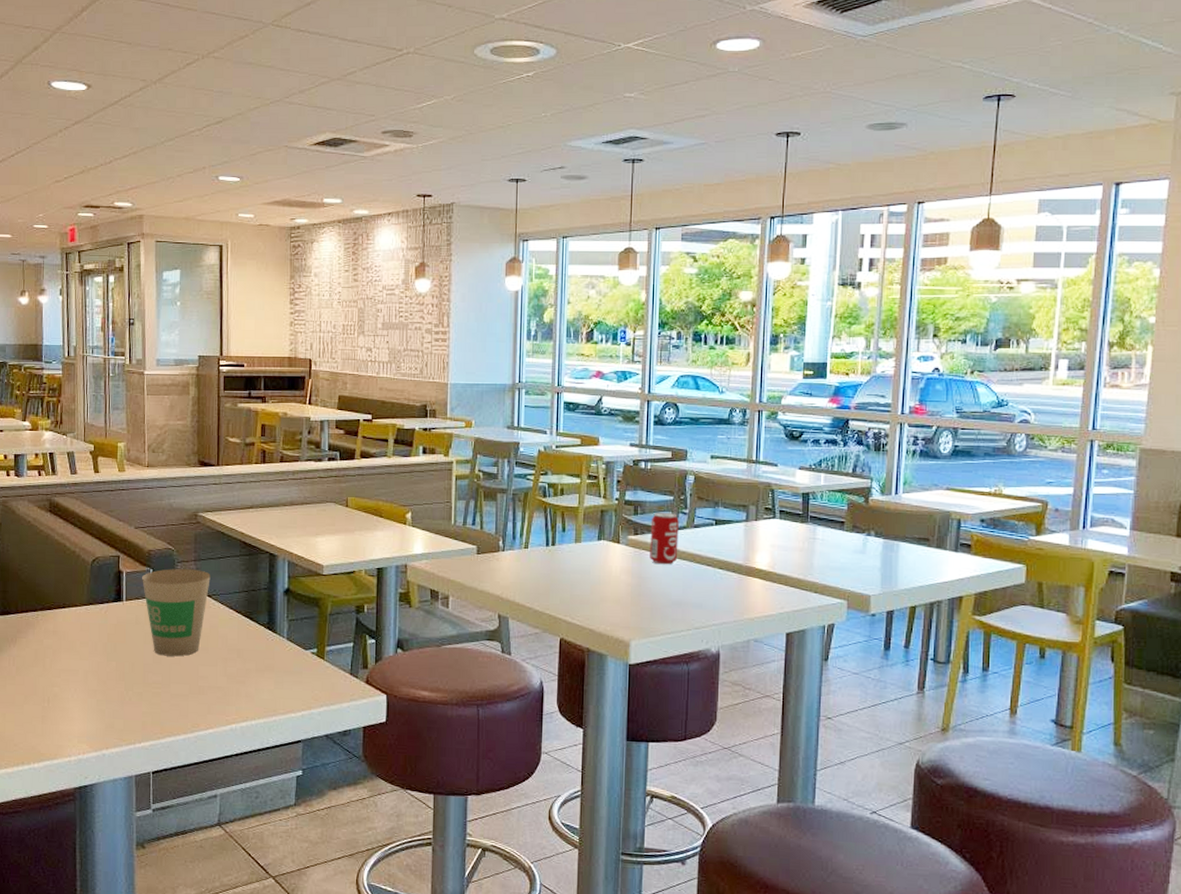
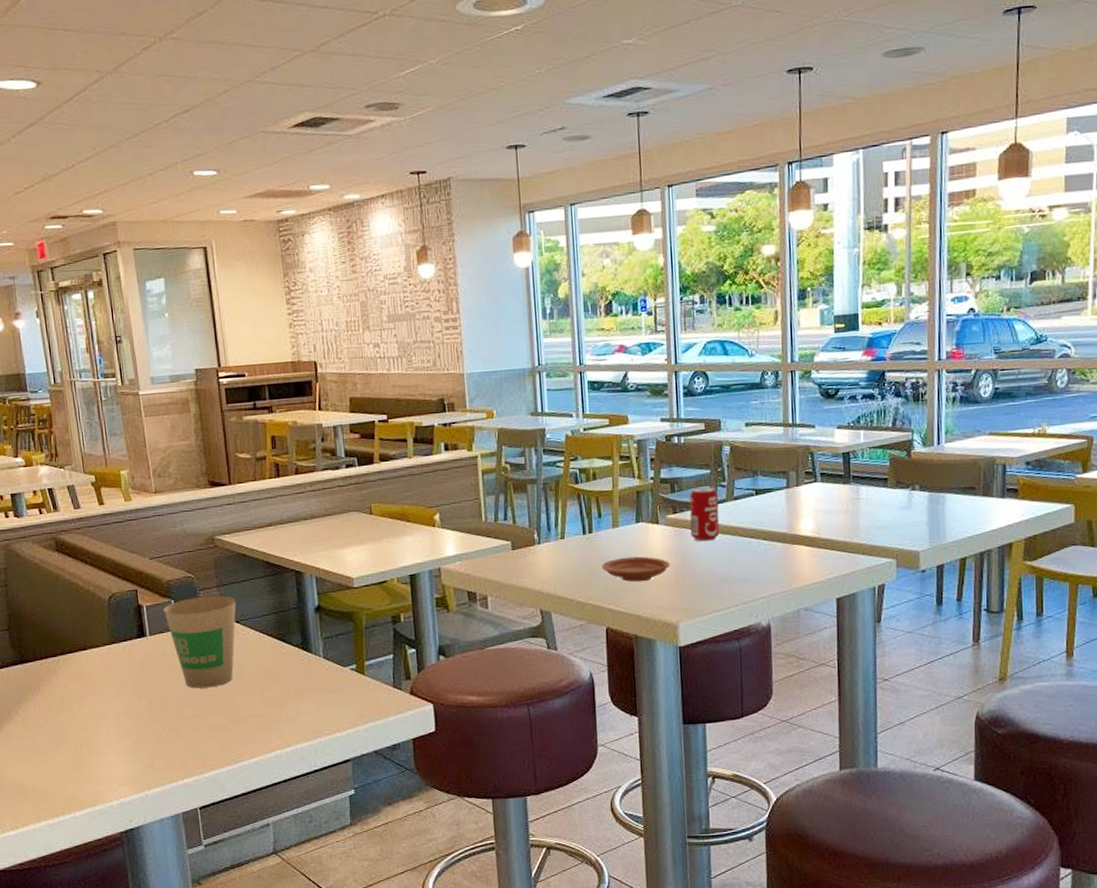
plate: none [561,572,627,598] -> present [602,556,670,582]

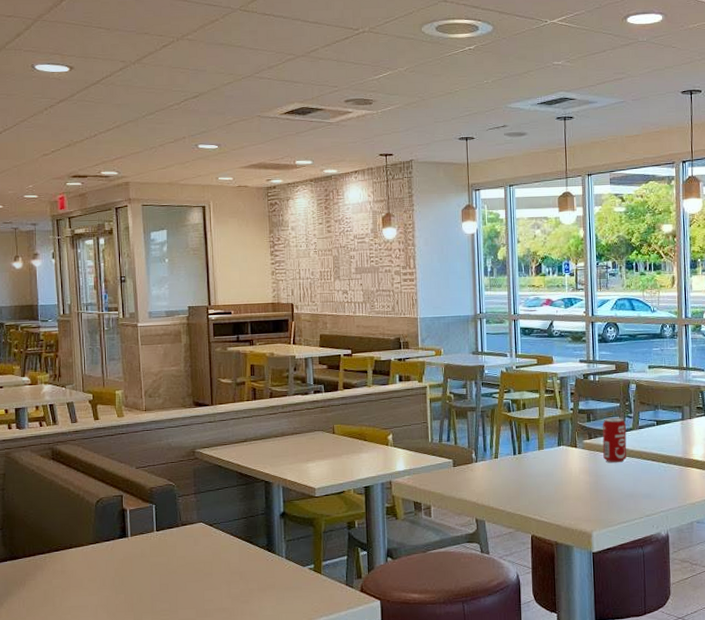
paper cup: present [164,595,236,689] -> none [145,502,211,585]
plate: present [602,556,670,582] -> none [529,474,586,497]

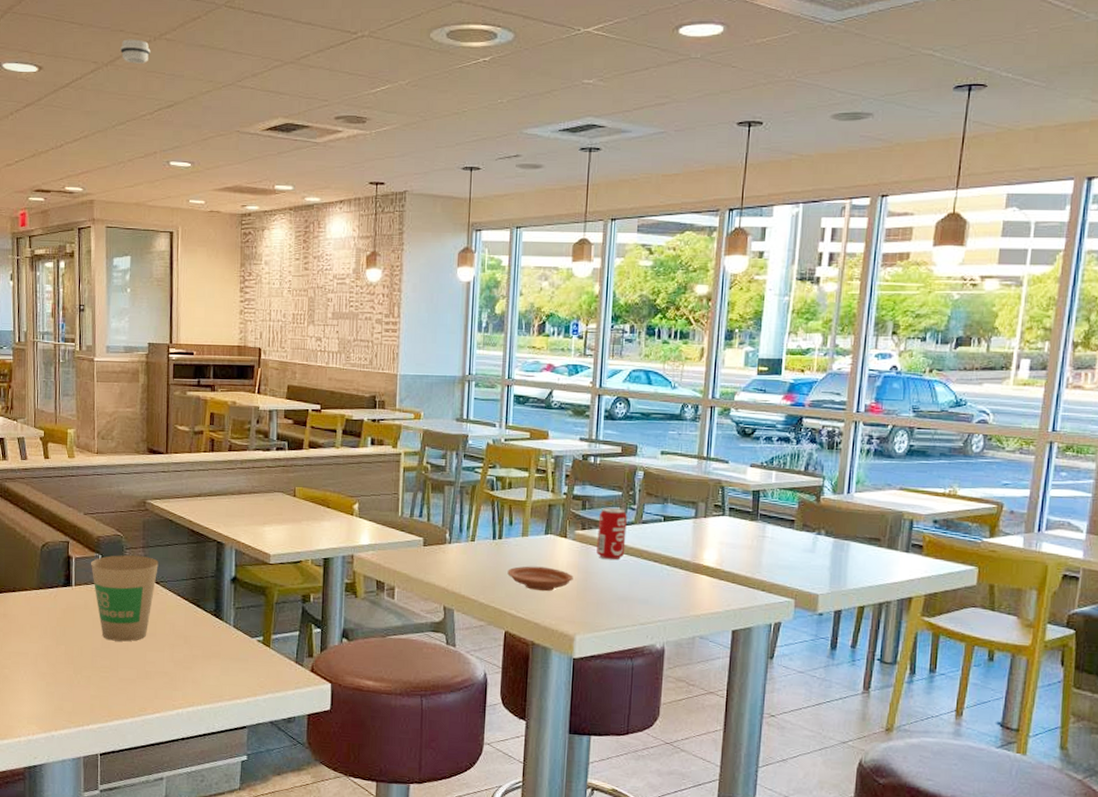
paper cup: none [145,502,211,585] -> present [91,555,159,642]
smoke detector: none [146,40,175,61] -> present [120,39,151,64]
plate: none [529,474,586,497] -> present [507,566,573,592]

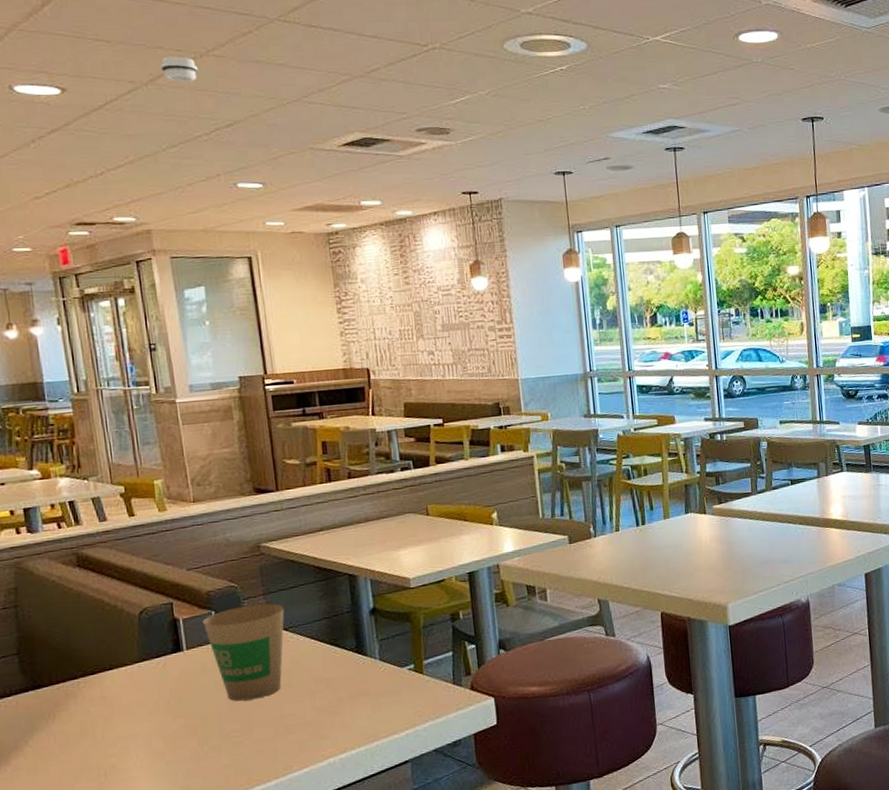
plate: present [507,566,573,592] -> none [655,544,718,569]
beverage can: present [596,507,627,561] -> none [732,478,761,529]

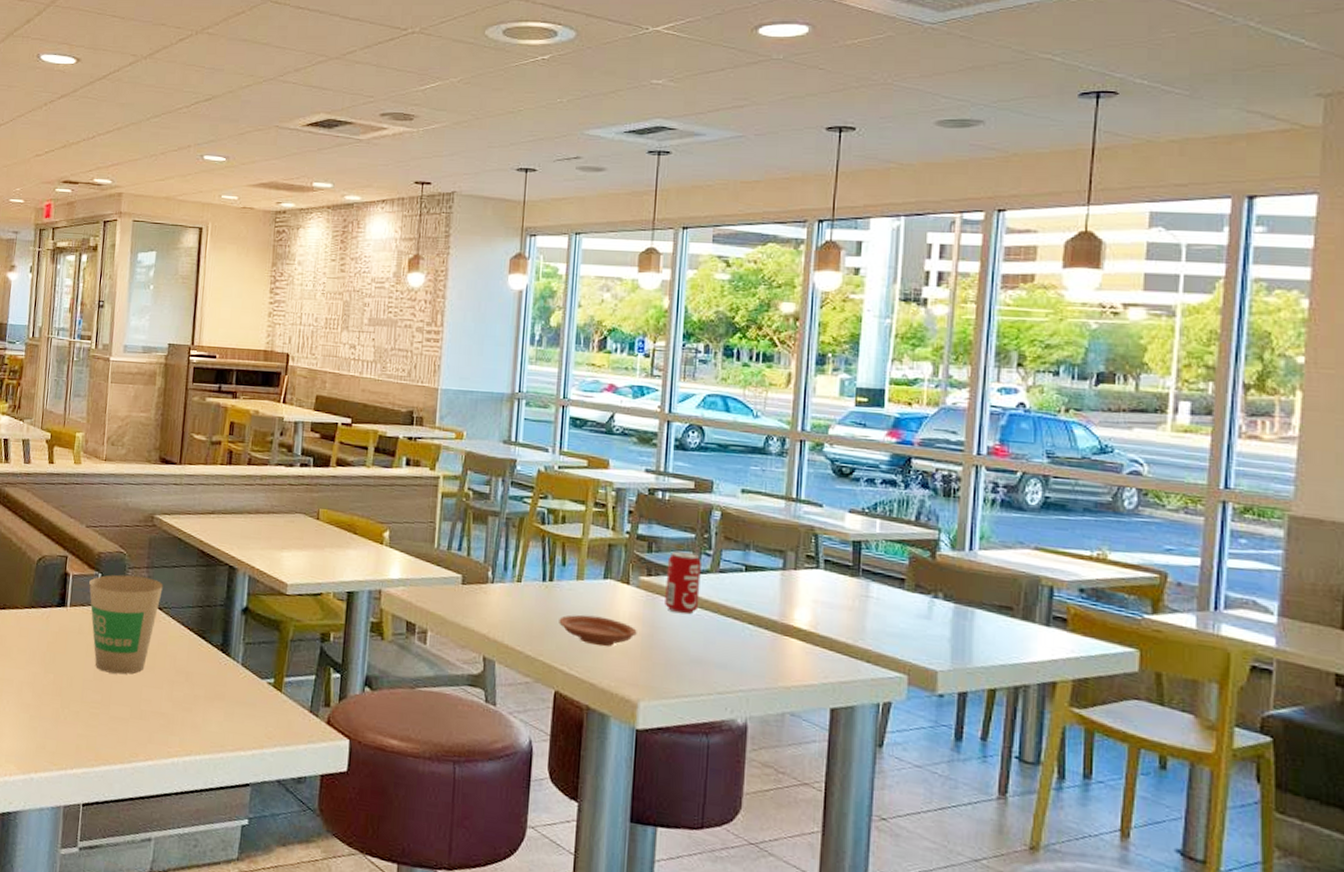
smoke detector: present [161,56,198,82] -> none [161,33,192,57]
plate: none [655,544,718,569] -> present [559,614,637,647]
beverage can: none [732,478,761,529] -> present [665,551,701,615]

